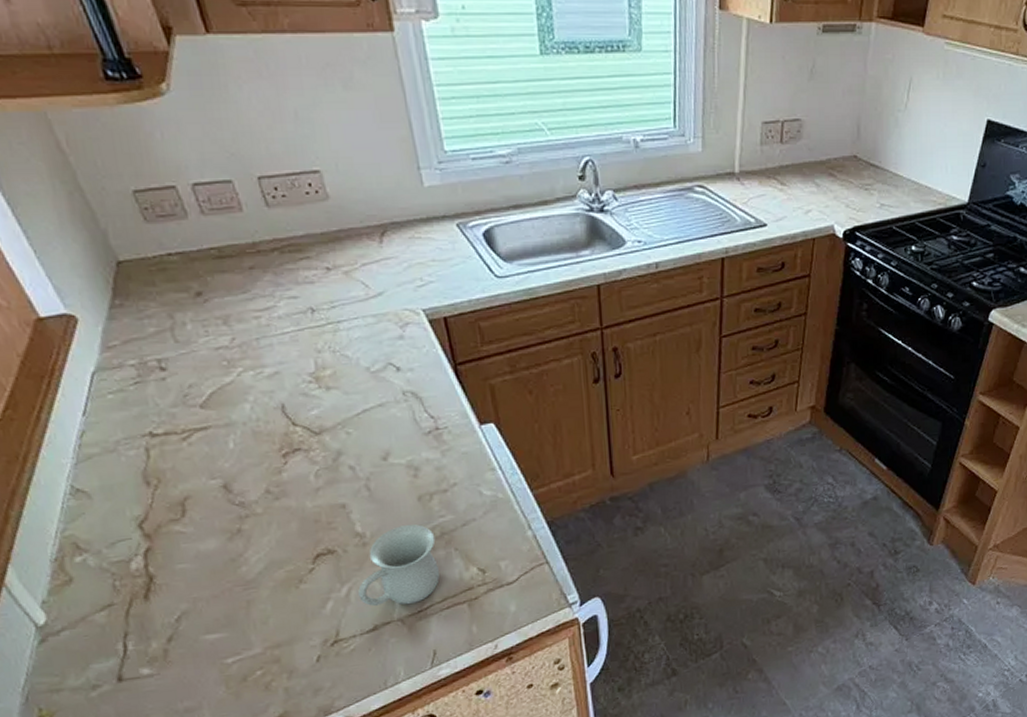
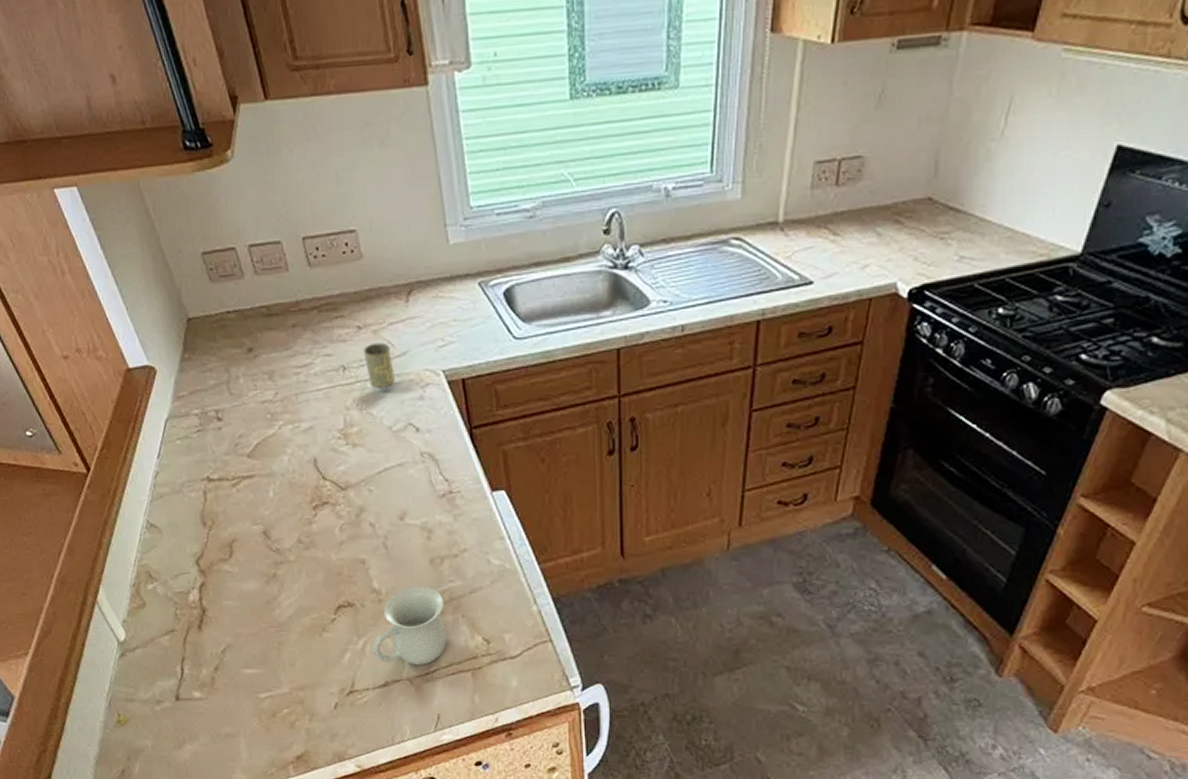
bottle: none [334,283,371,330] -> present [363,342,395,389]

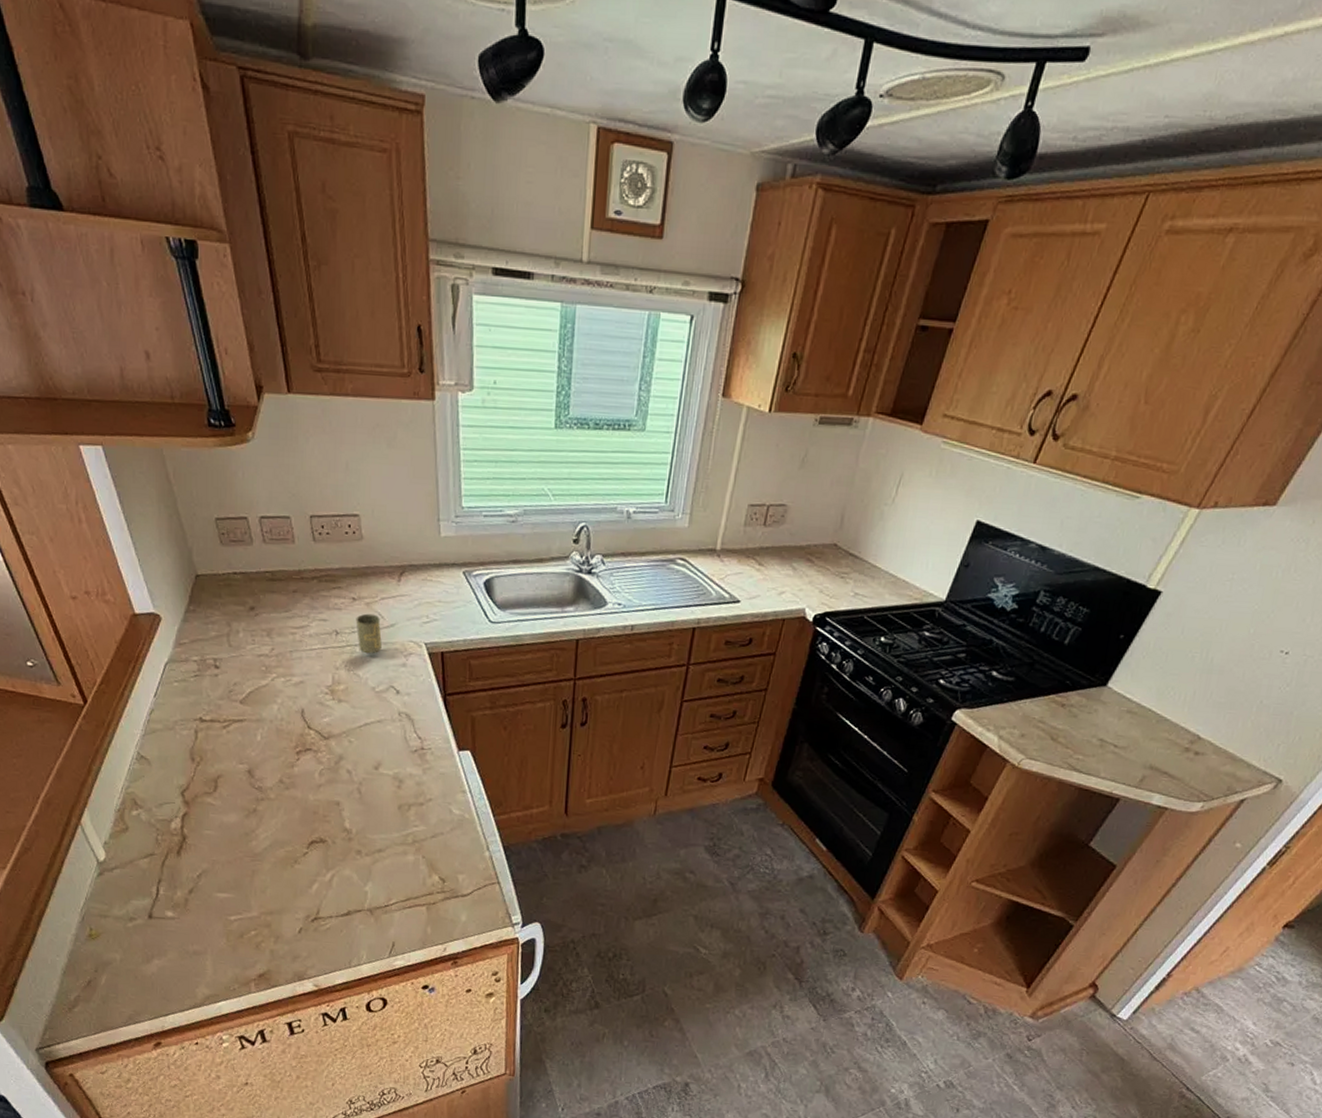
mug: present [372,585,447,666] -> none [338,828,408,899]

